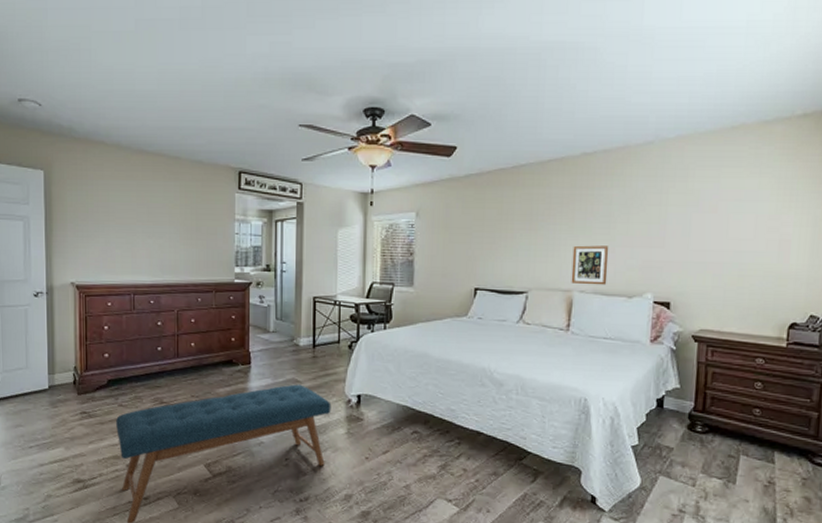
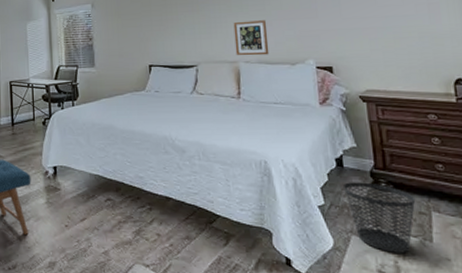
wastebasket: none [660,423,728,494] -> present [344,182,416,253]

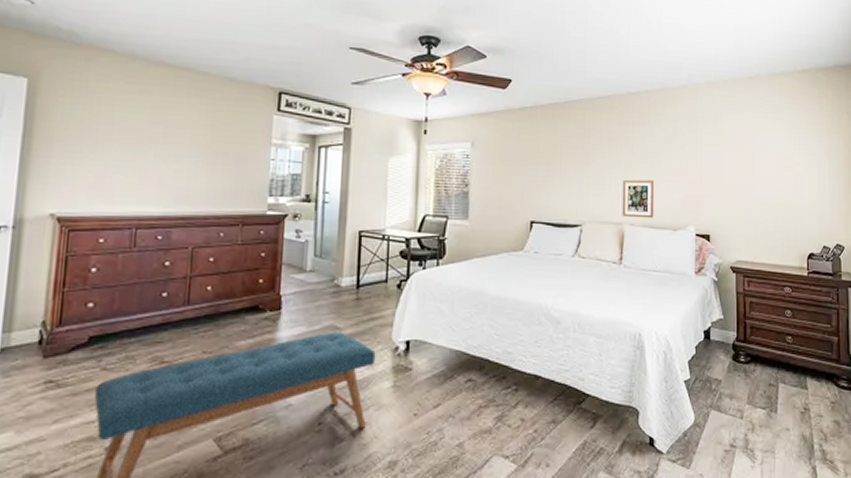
wastebasket: present [344,182,416,253] -> none [709,355,767,426]

